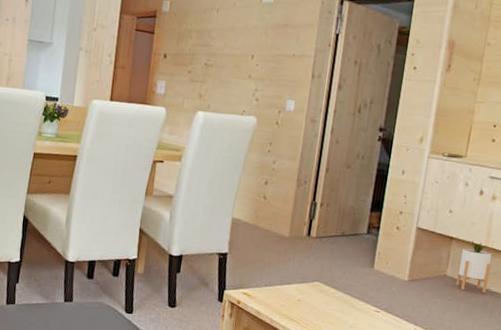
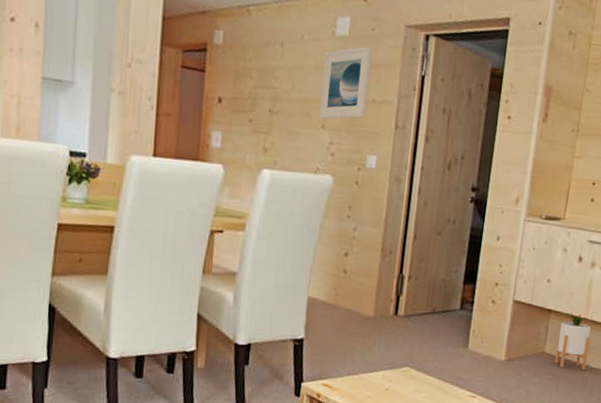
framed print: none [246,10,294,71] -> present [319,46,373,120]

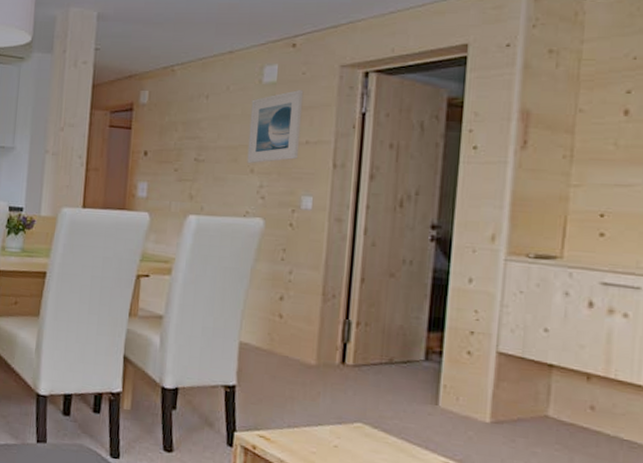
house plant: present [555,311,591,370] -> none [564,366,616,442]

